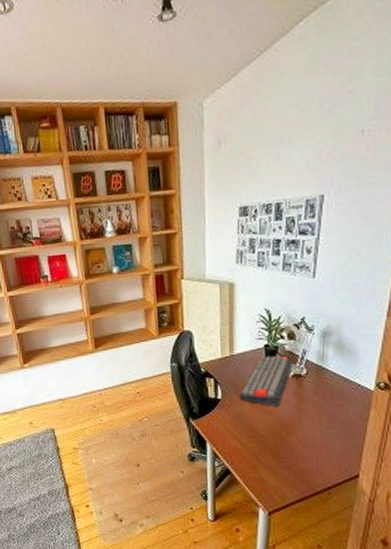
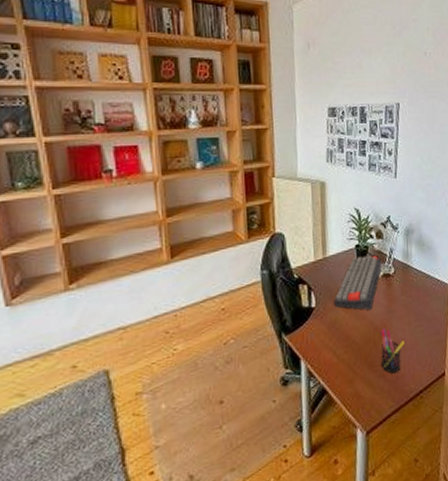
pen holder: none [287,425,314,467] -> present [381,328,404,374]

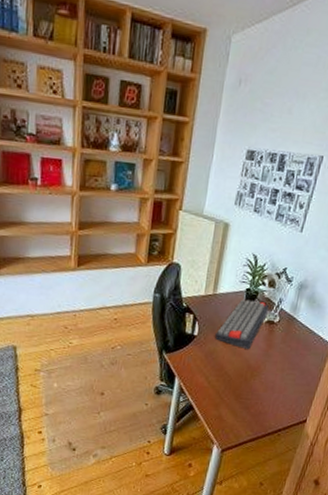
pen holder: present [381,328,404,374] -> none [247,368,274,409]

